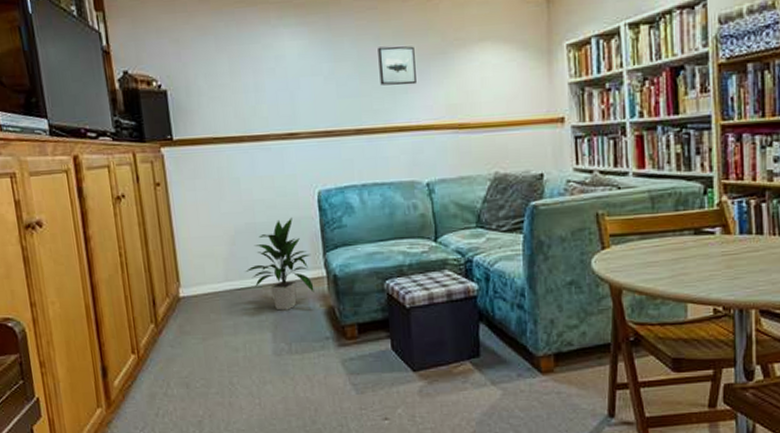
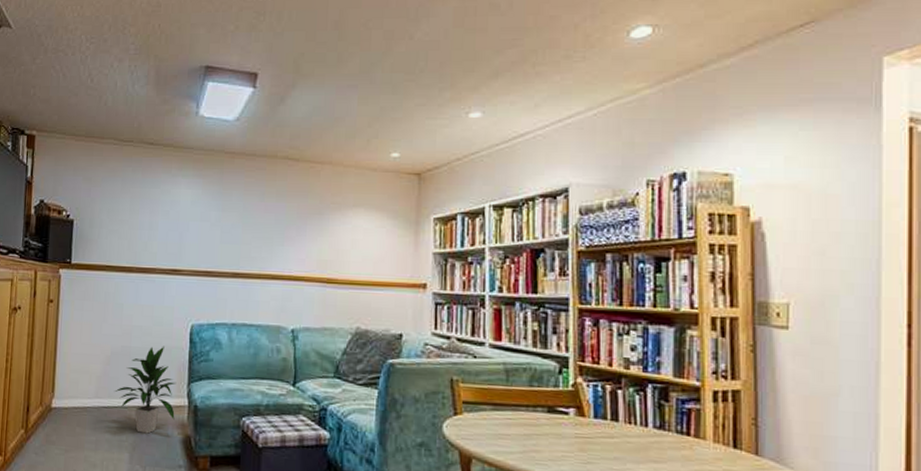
wall art: present [378,46,416,86] -> none [260,202,294,239]

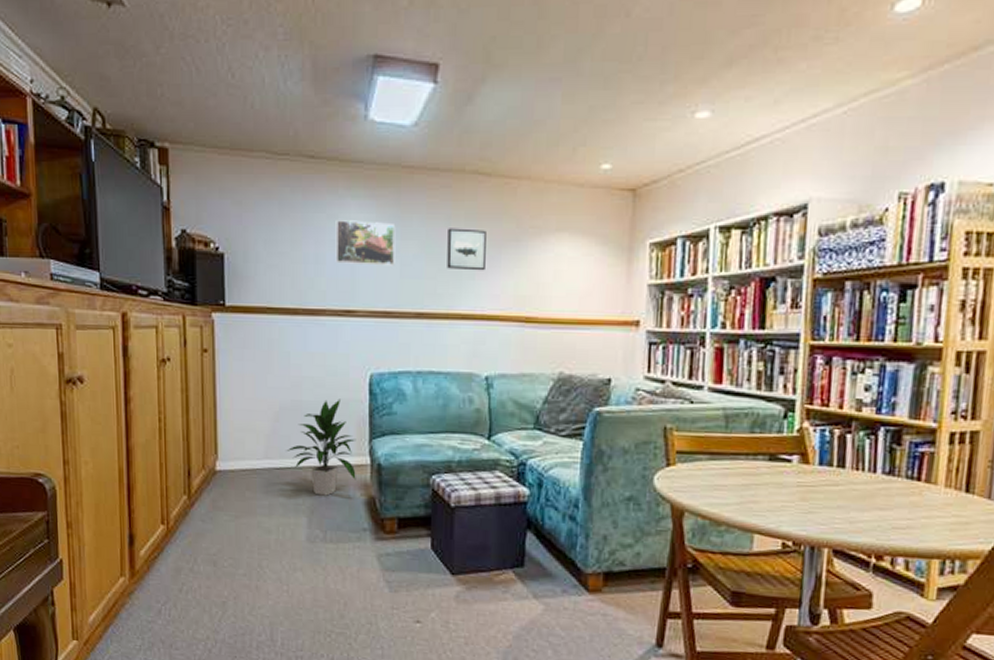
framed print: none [166,195,218,233] -> present [335,220,396,266]
wall art: none [260,202,294,239] -> present [447,228,486,271]

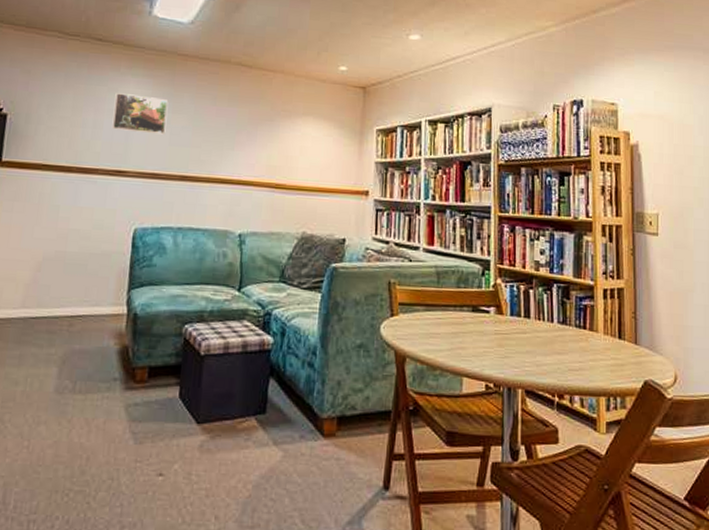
indoor plant: present [286,399,356,496] -> none [45,251,116,345]
wall art: present [447,228,486,271] -> none [210,106,246,144]

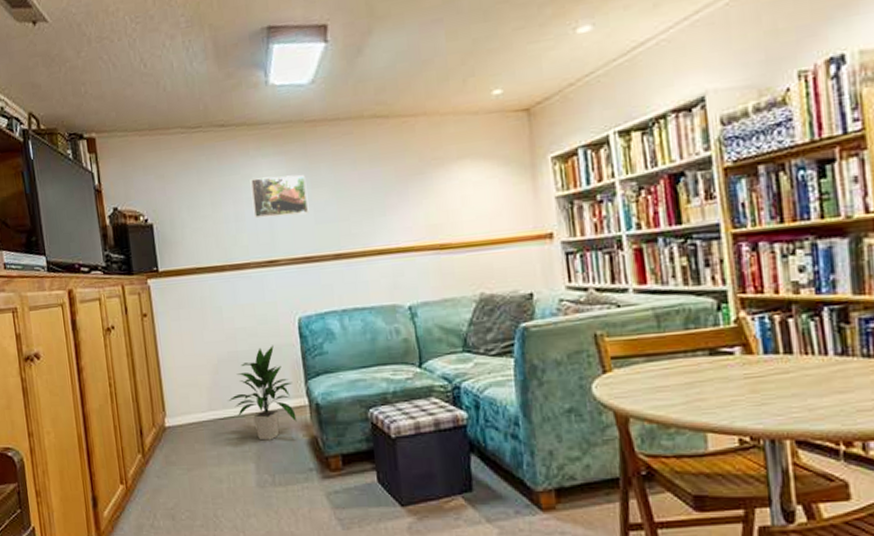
indoor plant: none [45,251,116,345] -> present [228,345,297,441]

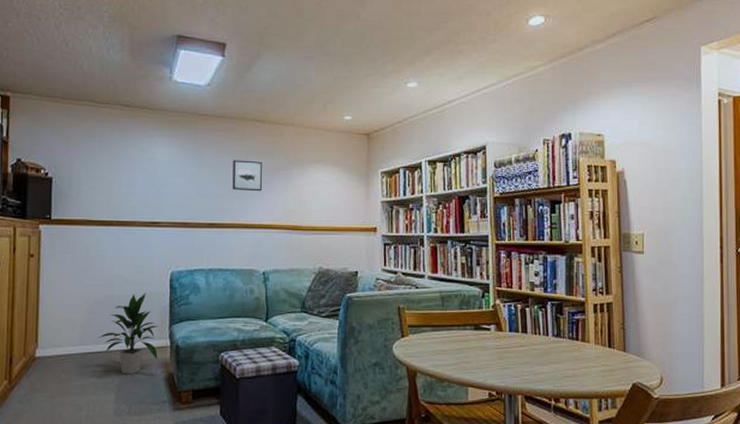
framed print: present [250,174,309,219] -> none [144,153,193,188]
wall art: none [354,168,395,209] -> present [232,160,262,192]

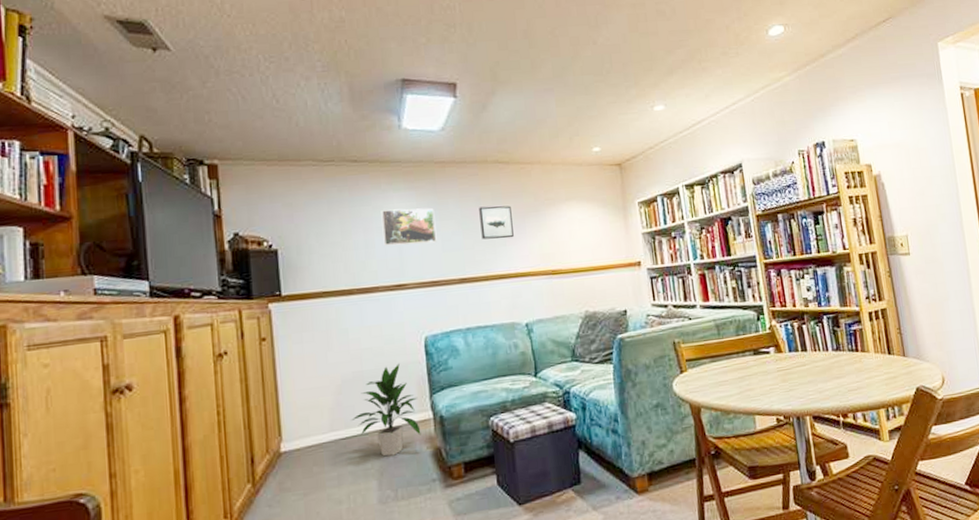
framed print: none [144,153,193,188] -> present [381,207,437,246]

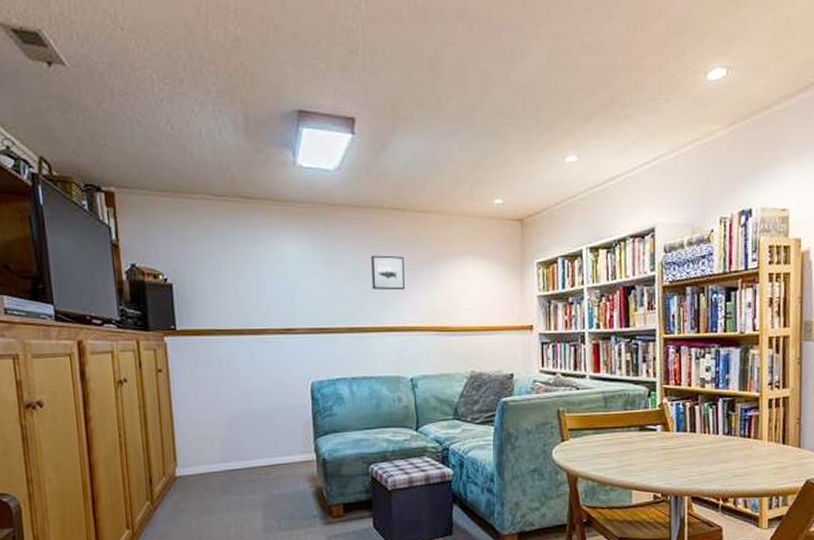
indoor plant: present [351,363,421,457] -> none [240,405,304,491]
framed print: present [381,207,437,246] -> none [273,251,328,289]

